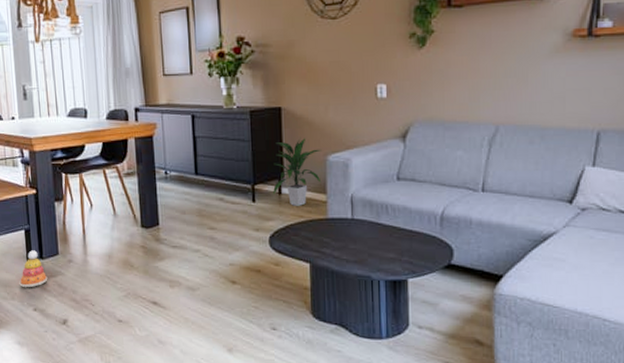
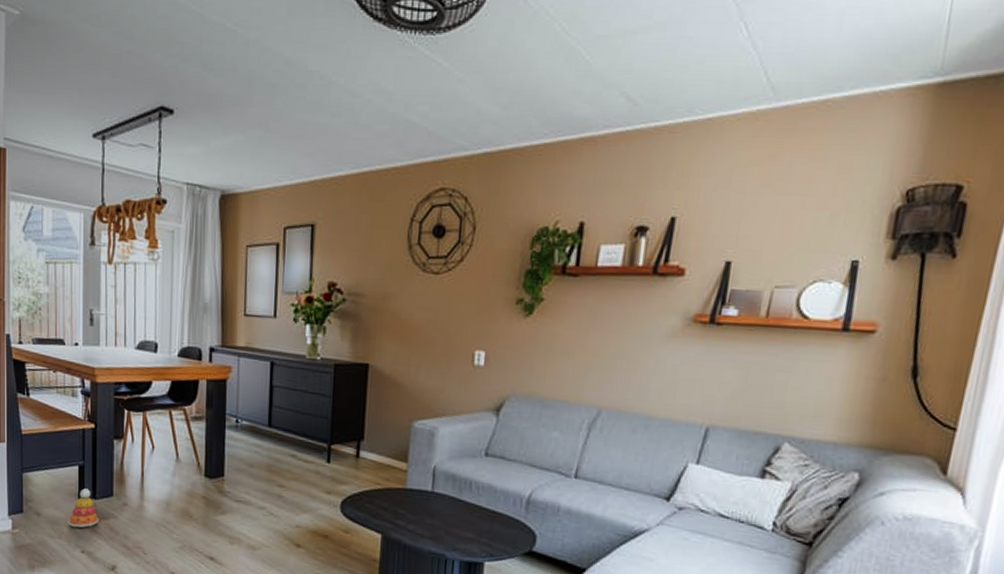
indoor plant: present [273,138,322,206] -> none [350,399,408,472]

